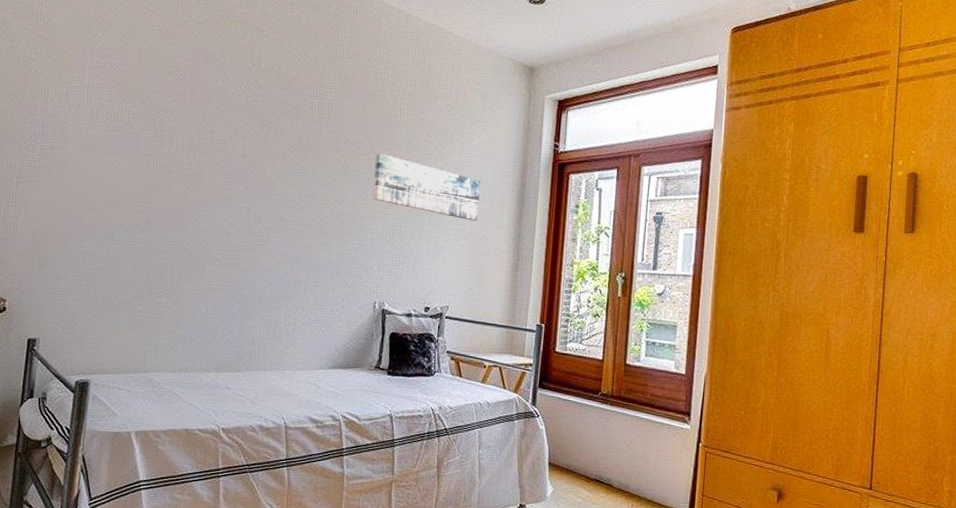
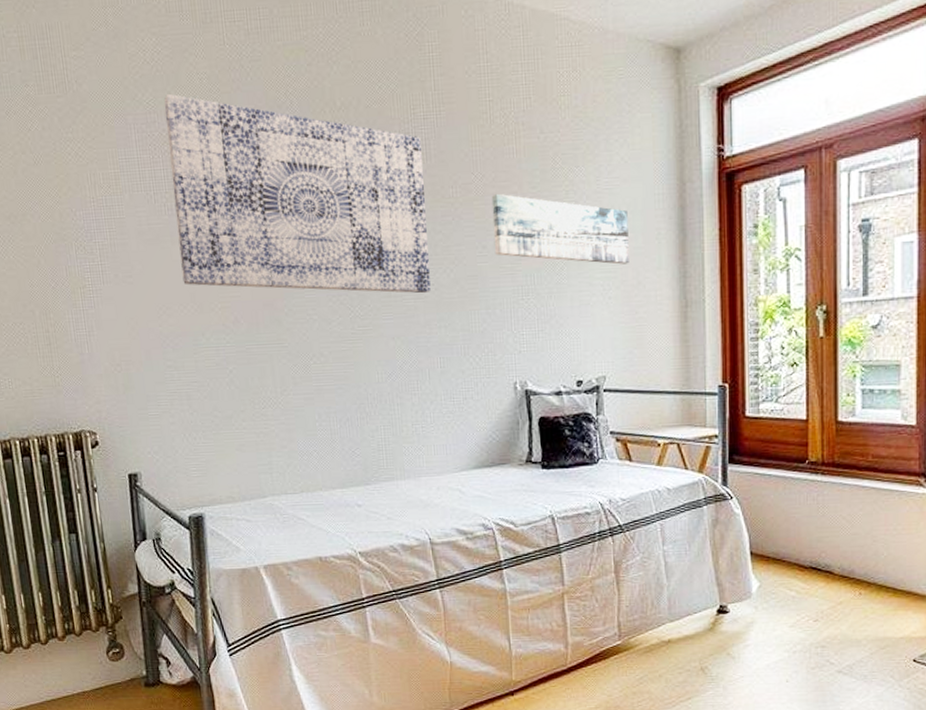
wall art: none [108,36,325,222] -> present [163,93,431,294]

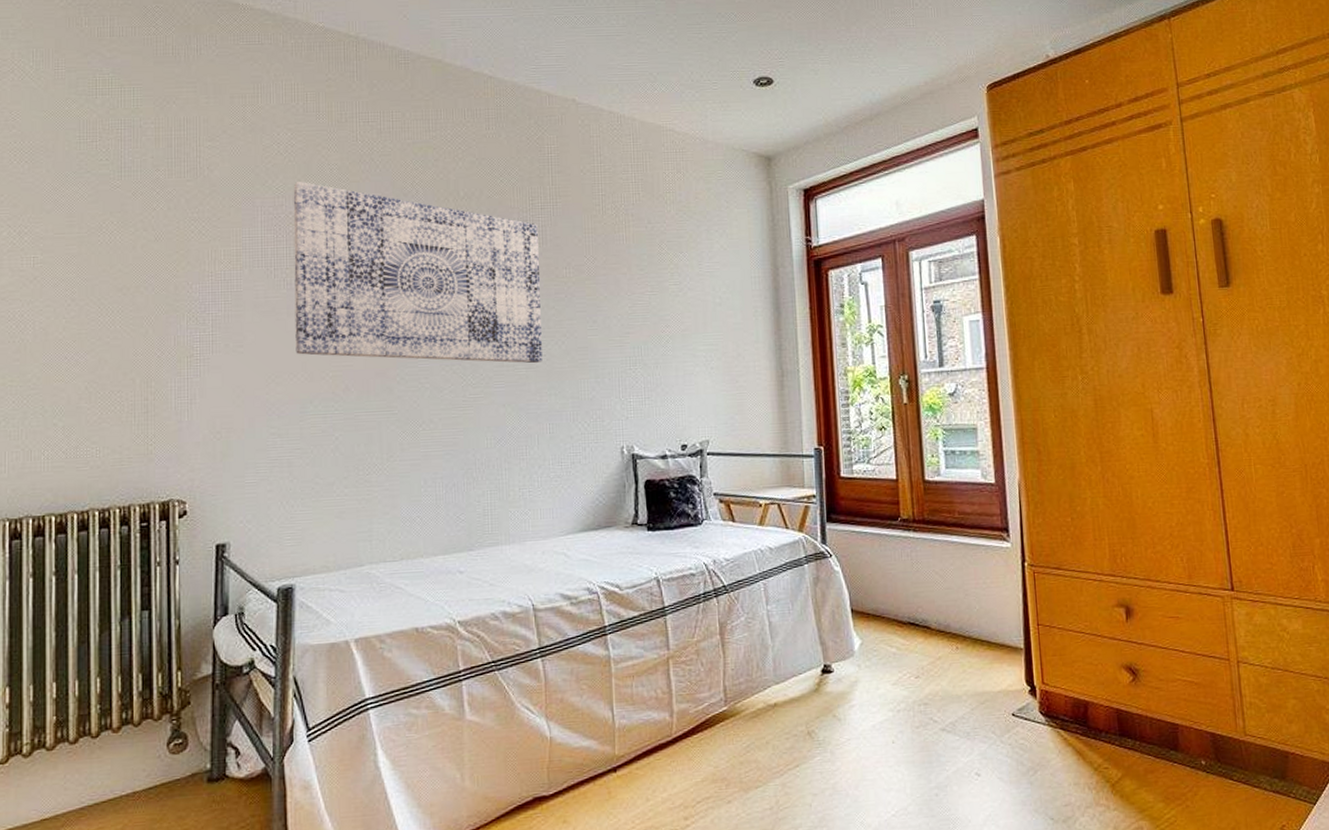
wall art: present [491,193,629,265] -> none [602,274,730,338]

